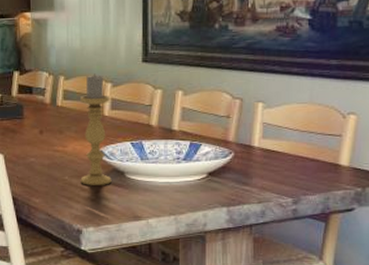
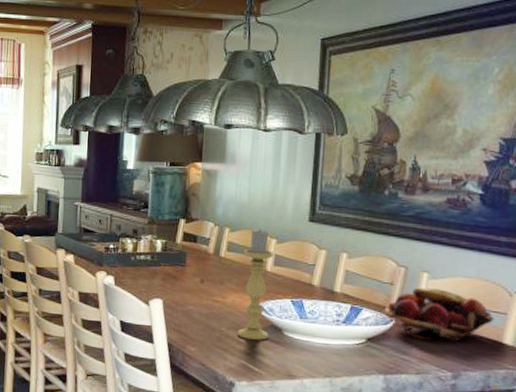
fruit basket: none [223,117,330,168] -> present [384,287,494,342]

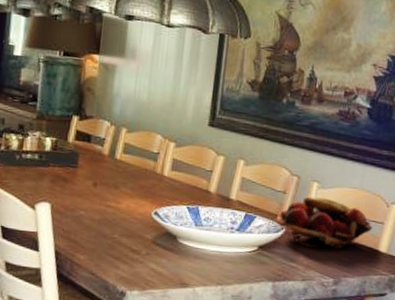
candle holder: present [237,228,273,340] -> none [130,130,171,248]

